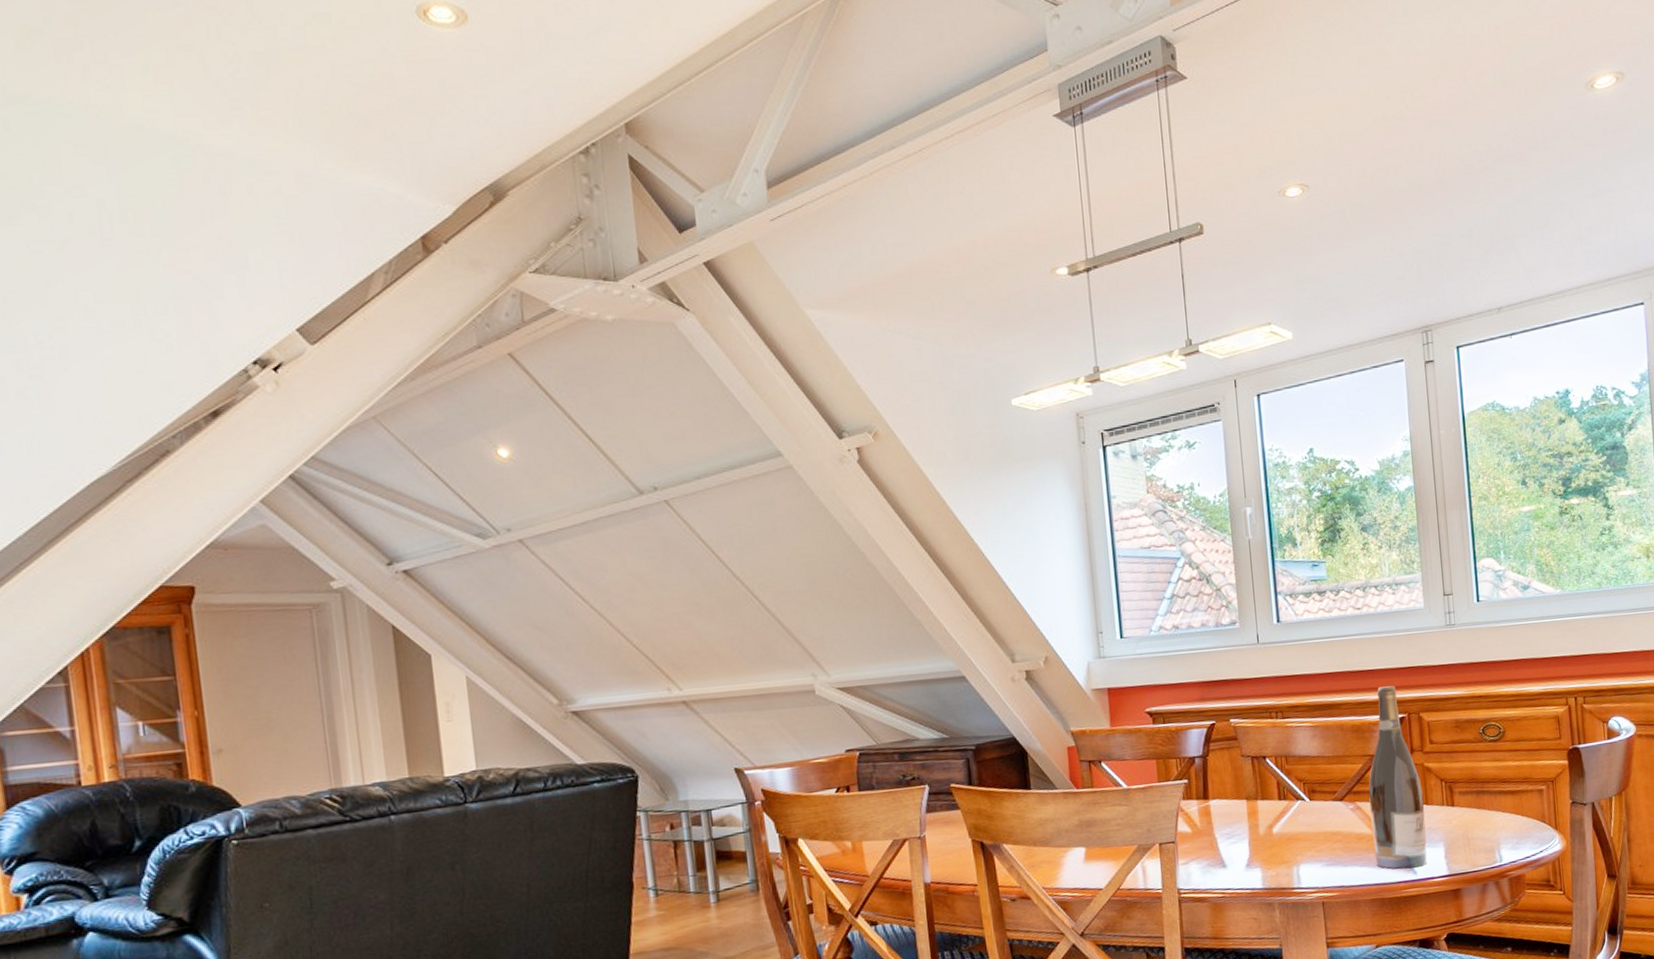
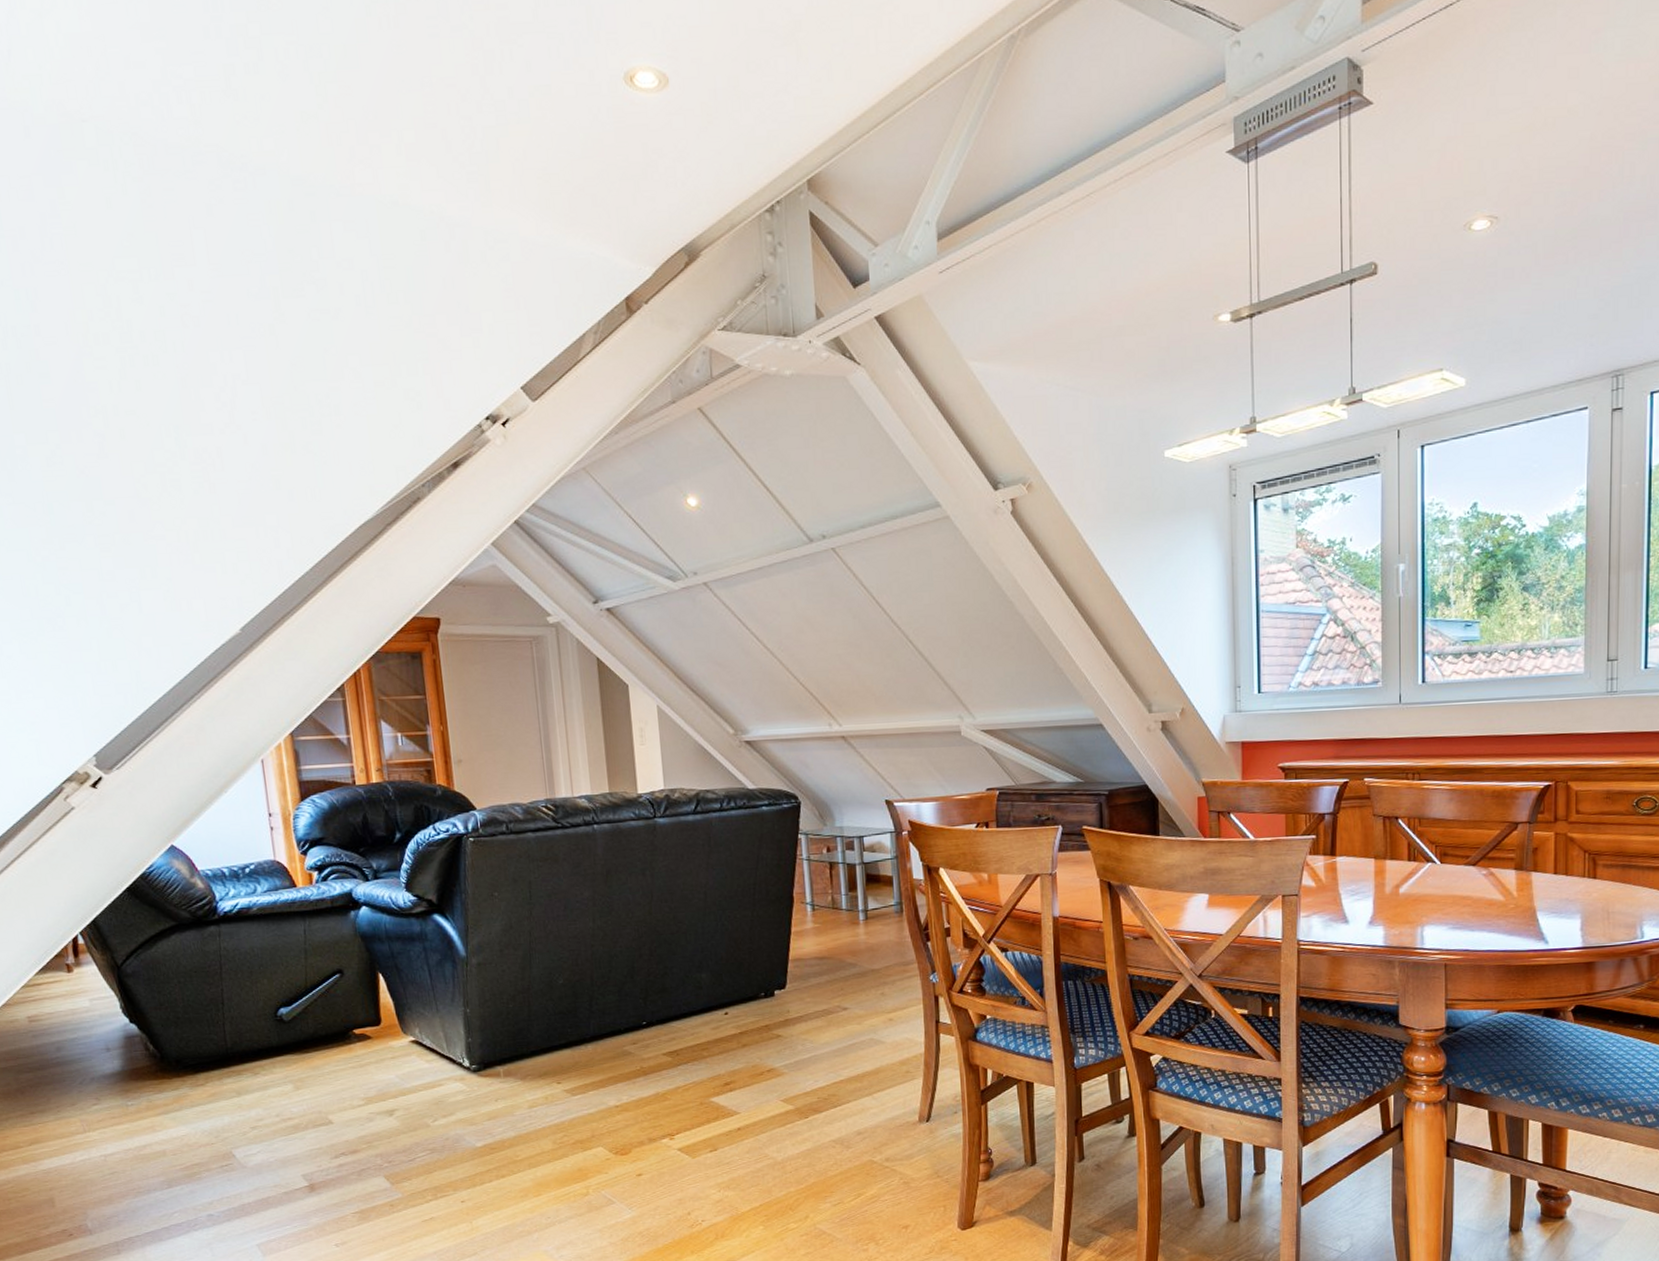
wine bottle: present [1368,686,1427,870] -> none [1504,752,1563,938]

